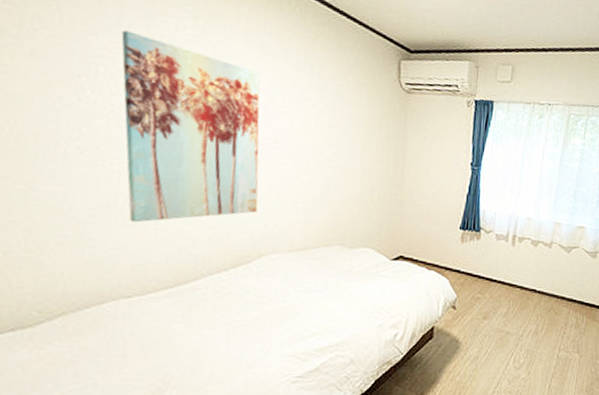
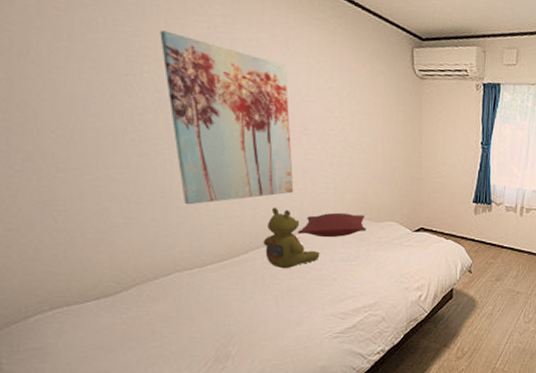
stuffed bear: none [217,227,283,300] -> present [263,207,320,269]
pillow: none [259,236,338,265] -> present [298,212,366,238]

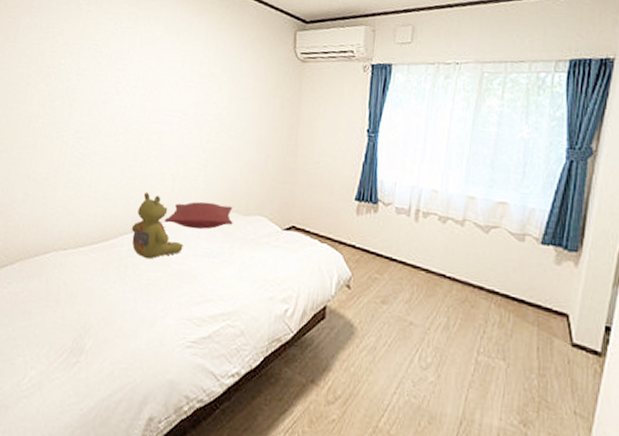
wall art: present [160,30,294,205] -> none [71,29,175,185]

